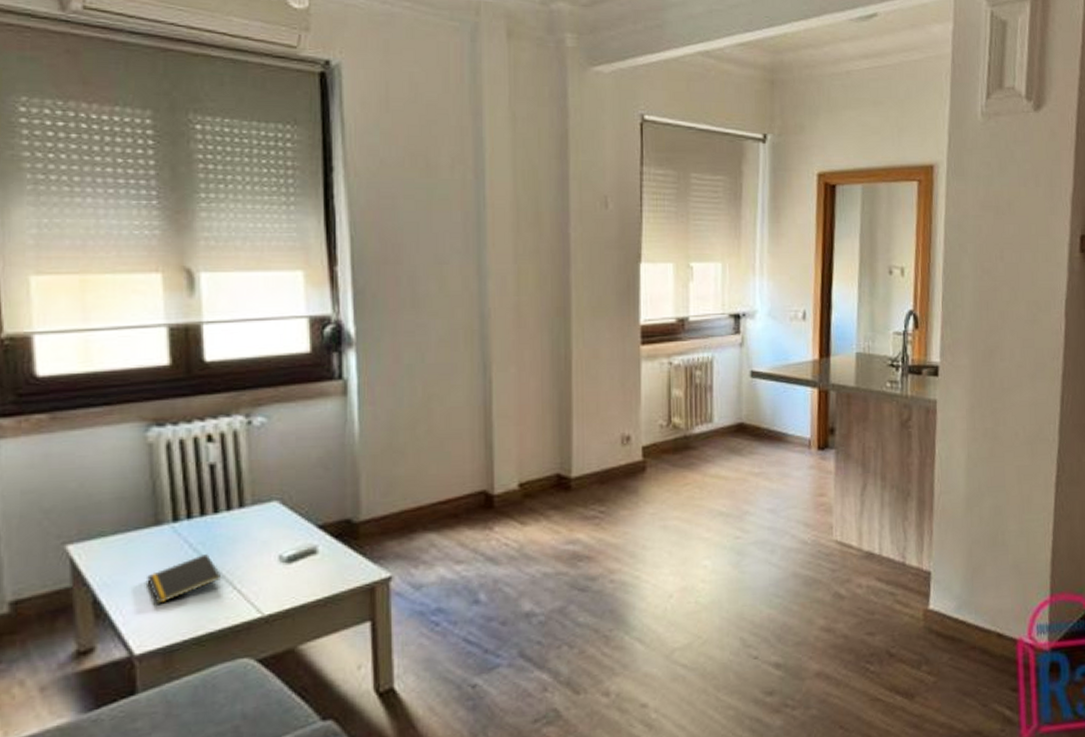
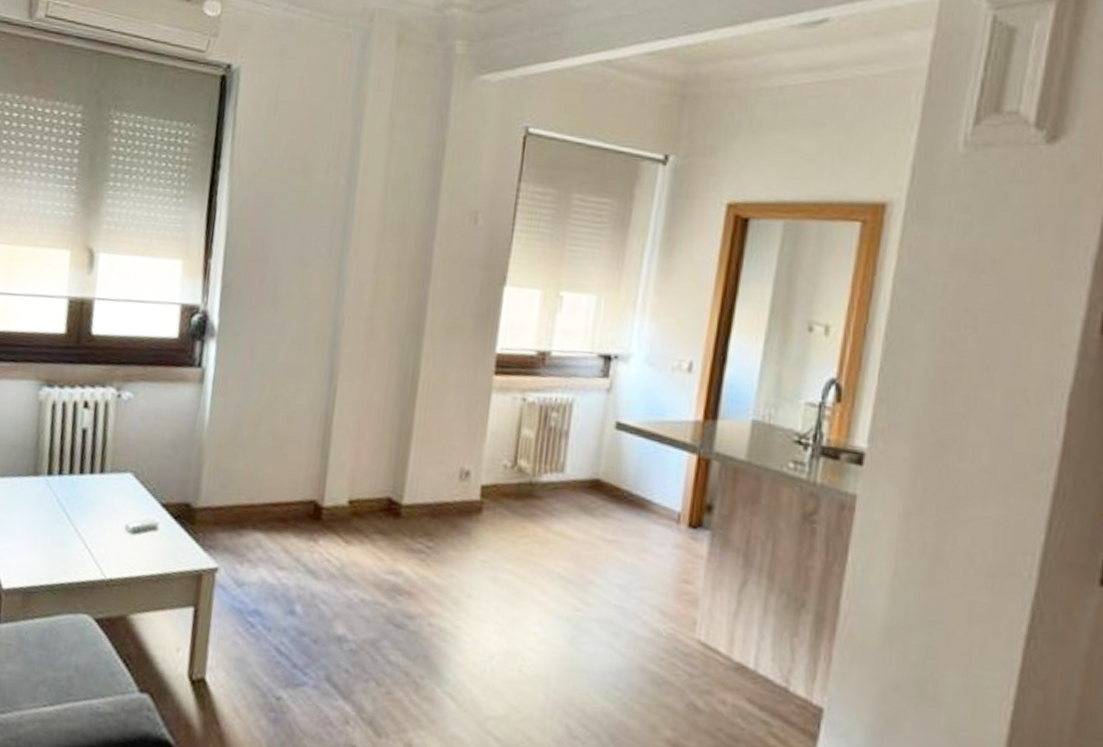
notepad: present [145,553,222,604] -> none [20,509,78,547]

